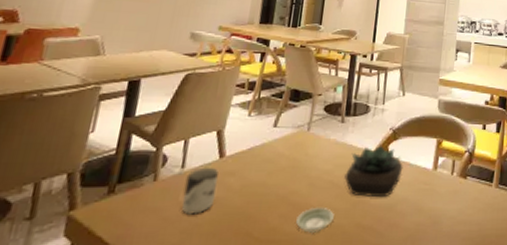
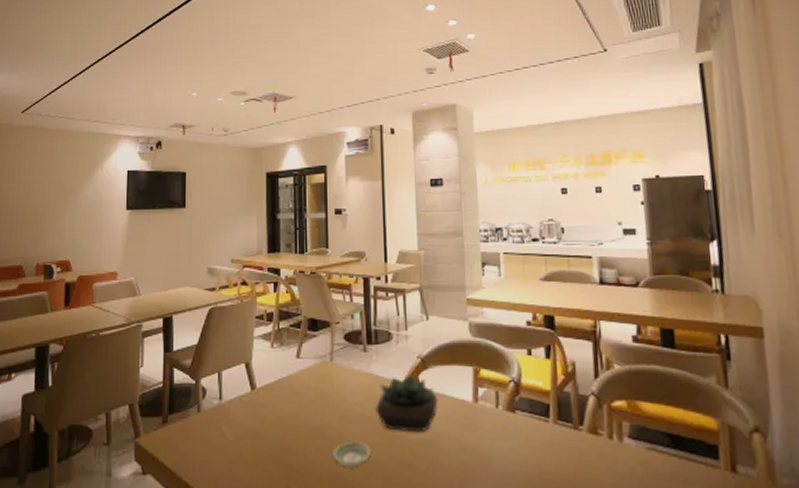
cup: present [181,167,219,215] -> none [225,399,254,445]

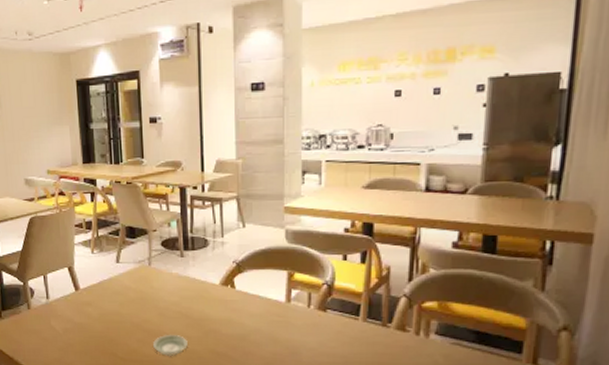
succulent plant: present [375,375,438,433] -> none [192,278,252,328]

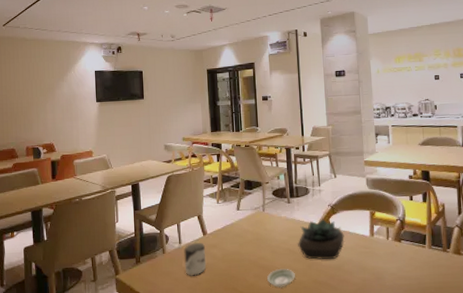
cup: none [52,298,80,336] -> present [184,242,207,276]
succulent plant: none [192,278,252,328] -> present [298,219,345,260]

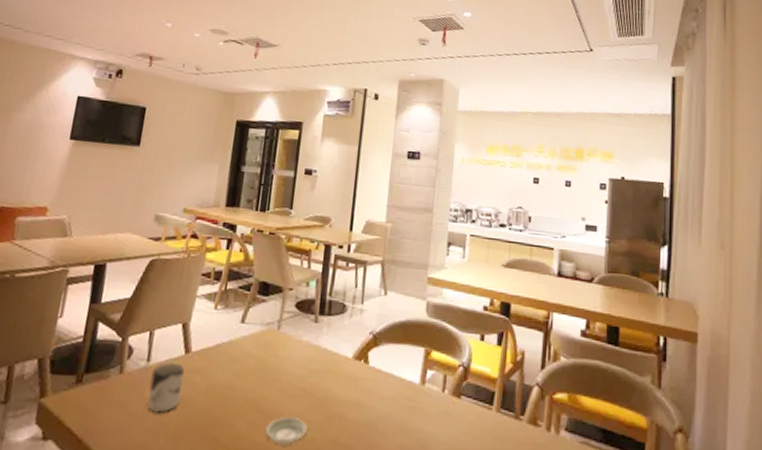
succulent plant: present [298,219,345,260] -> none [318,351,385,412]

